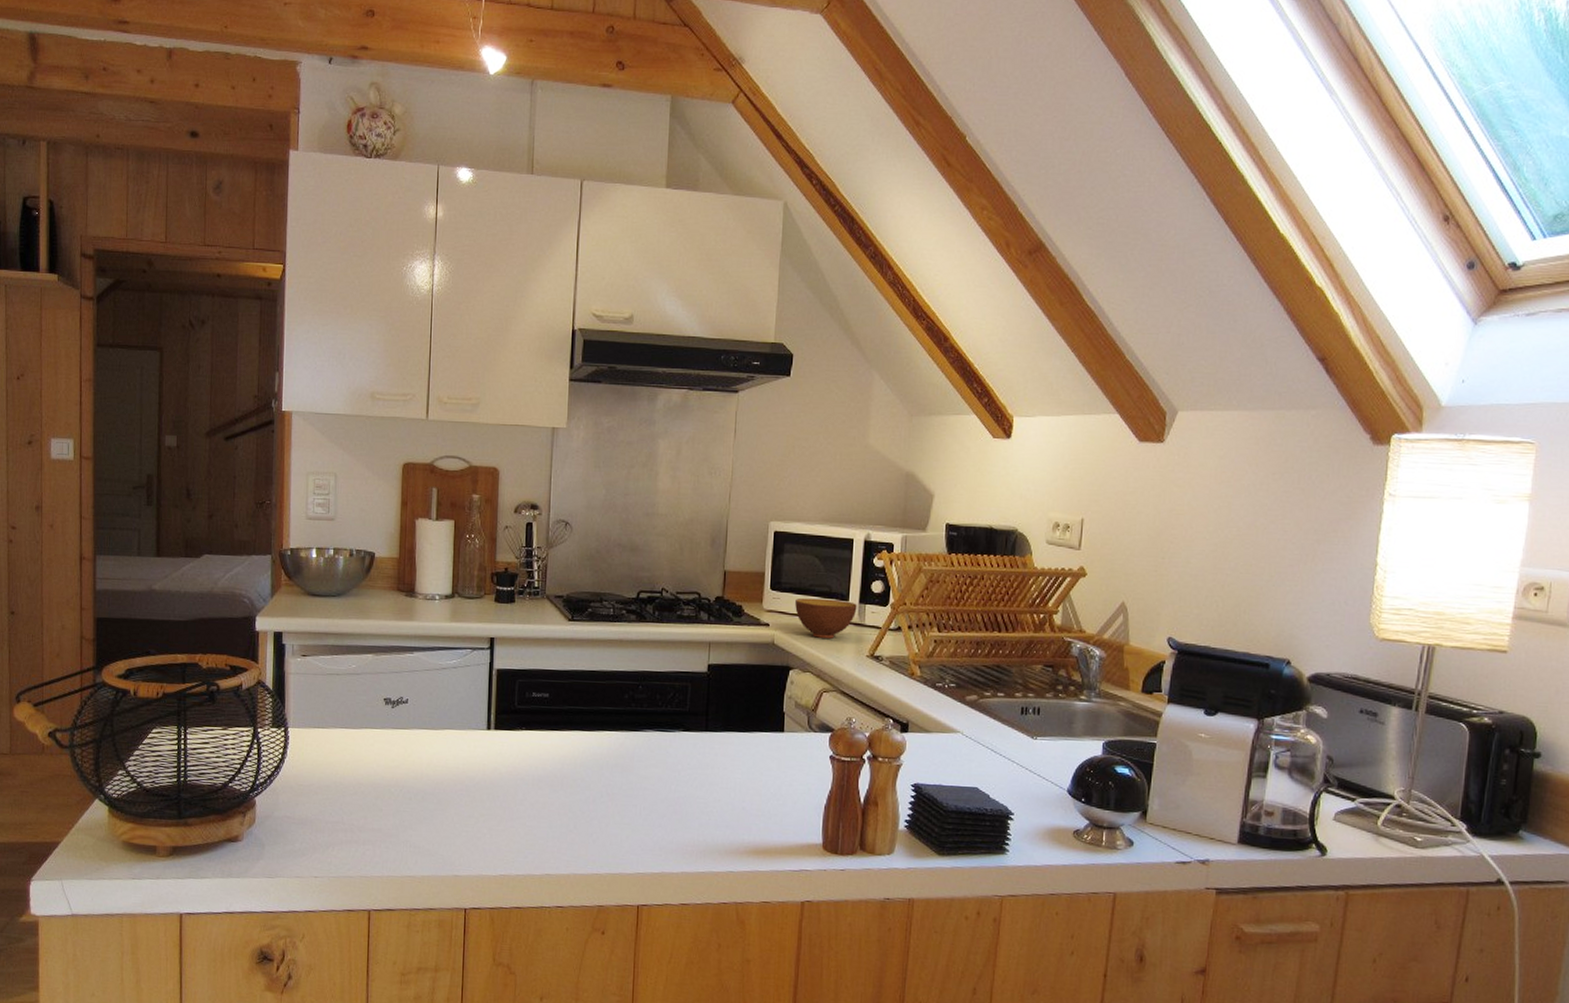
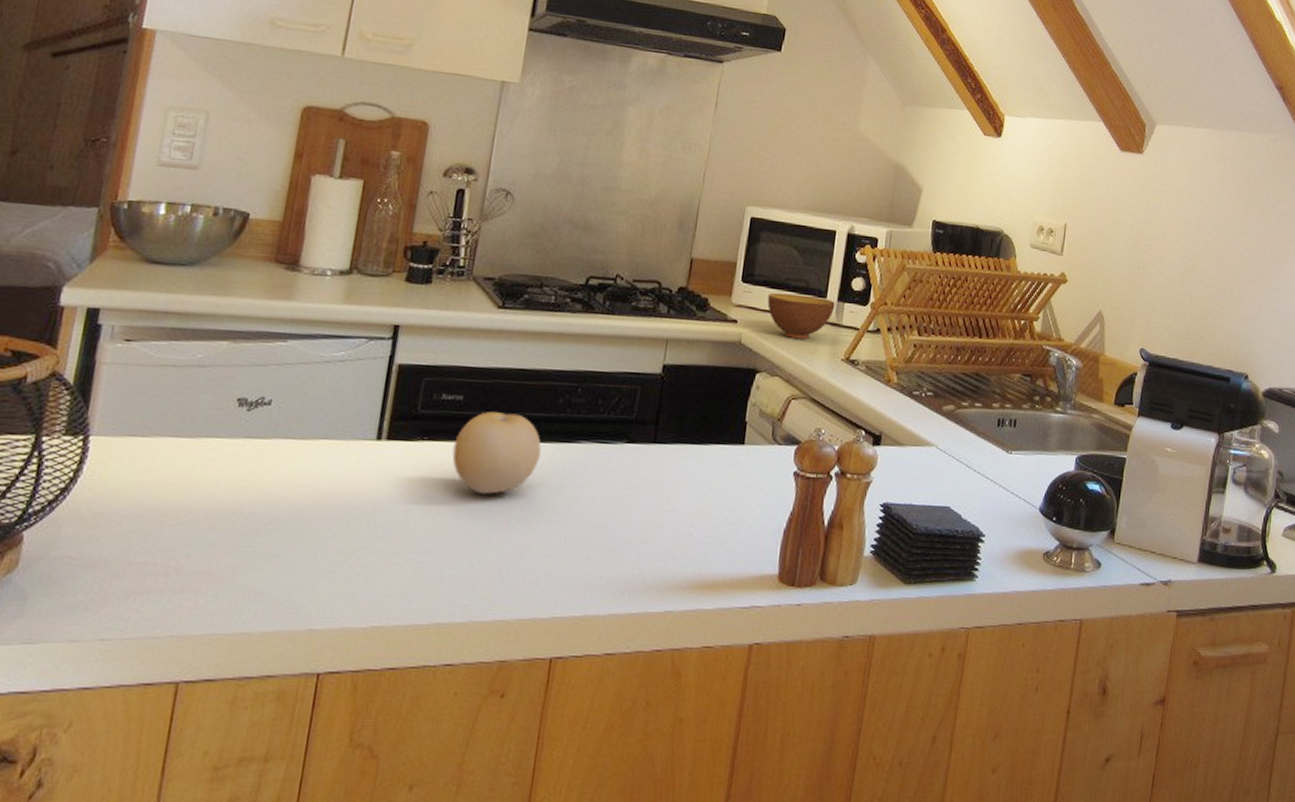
fruit: none [545,706,614,773] -> present [452,412,542,494]

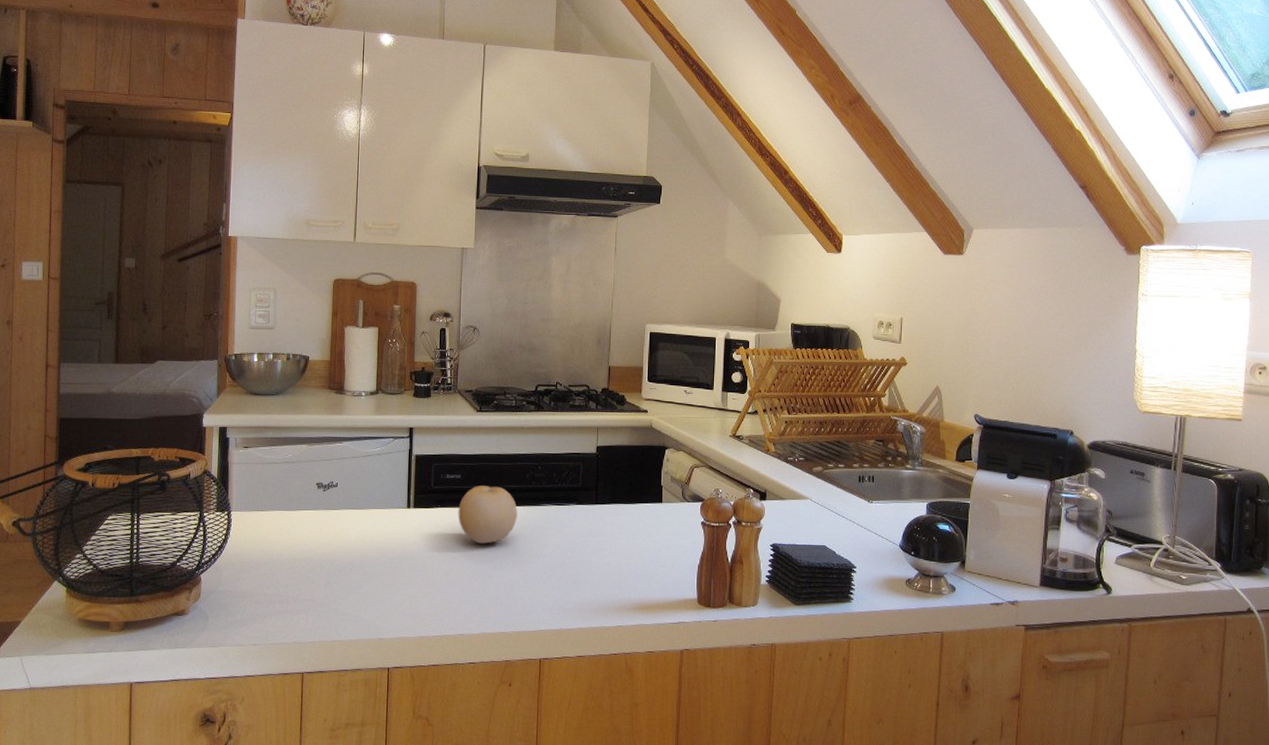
bowl: present [767,292,836,339] -> none [669,388,721,422]

